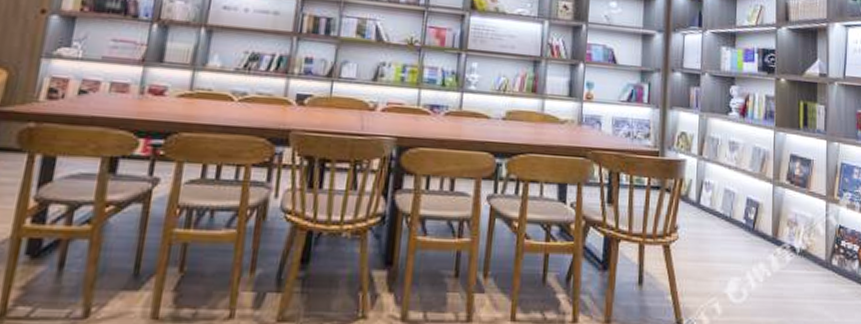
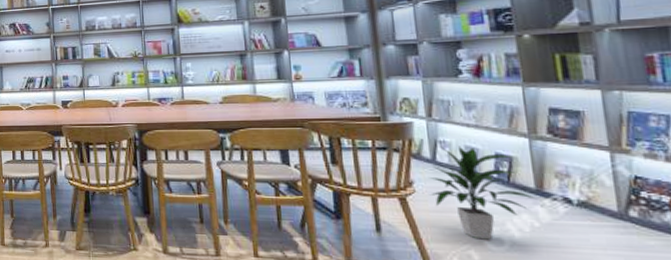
indoor plant: none [689,188,772,292] -> present [429,146,538,240]

